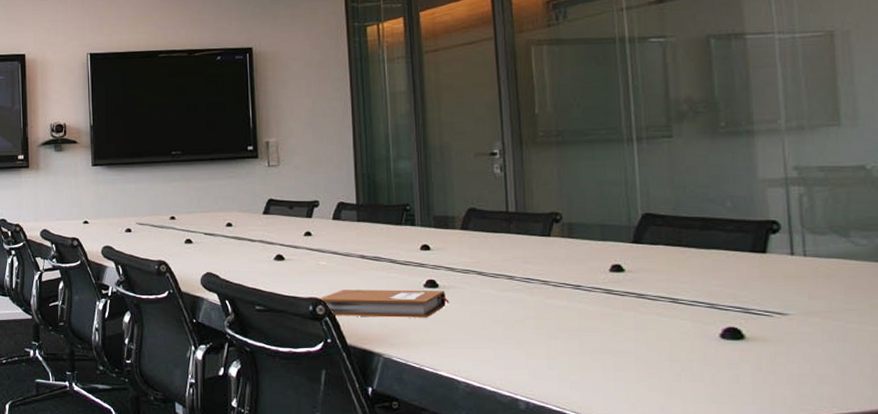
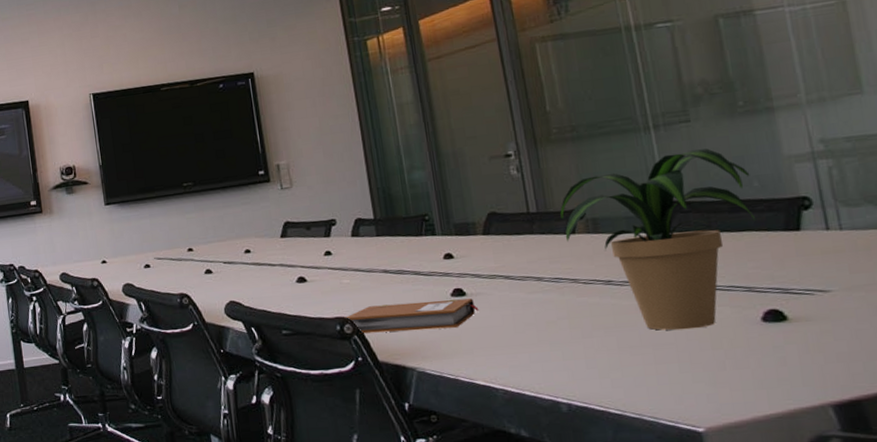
potted plant: none [538,165,724,340] -> present [560,148,755,330]

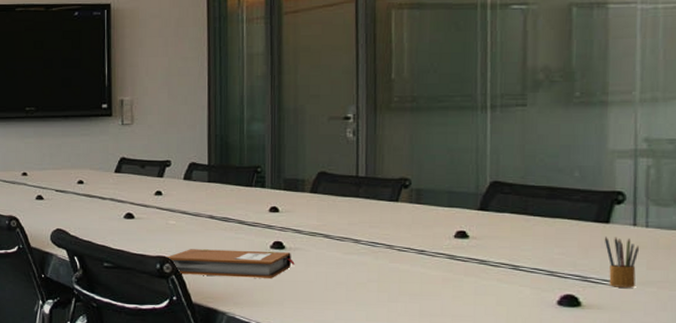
potted plant: present [560,148,755,330] -> none [387,134,573,305]
pencil box: none [798,244,841,296] -> present [604,237,640,288]

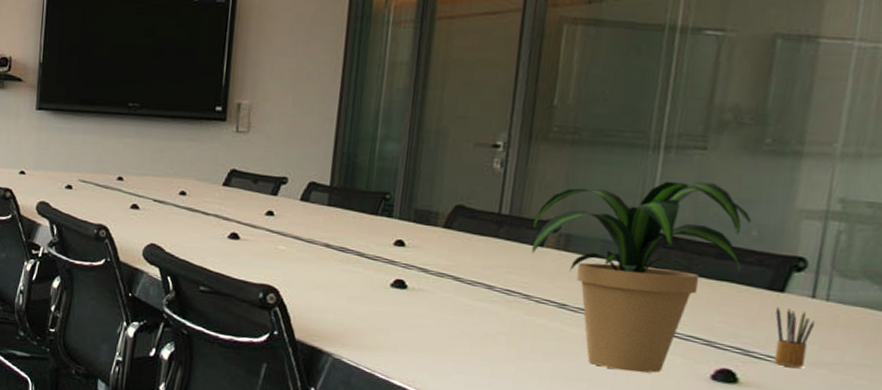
notebook: present [165,249,295,278] -> none [270,279,416,321]
potted plant: none [387,134,573,305] -> present [531,181,752,373]

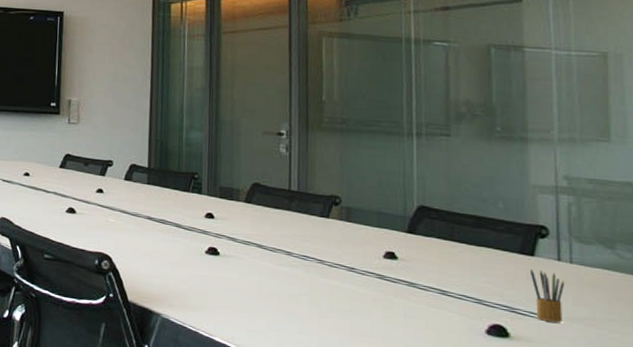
potted plant: present [531,181,752,373] -> none [319,162,497,329]

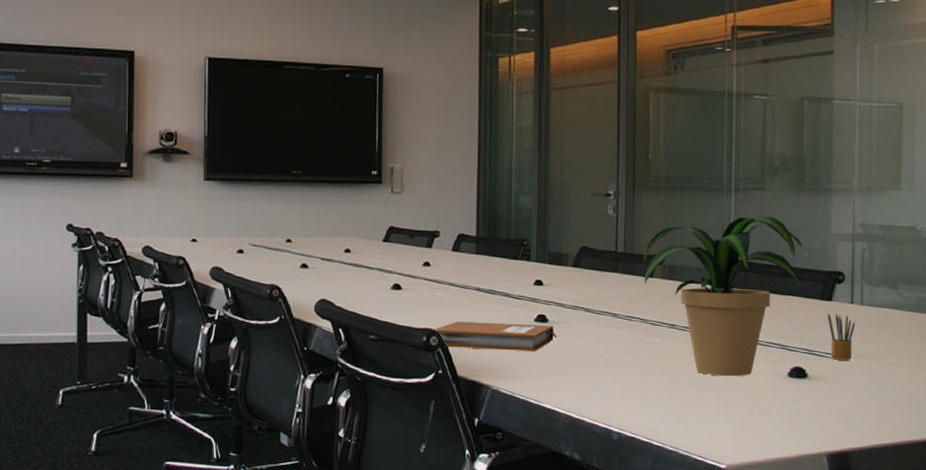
notebook: none [104,247,229,284] -> present [432,321,557,352]
potted plant: none [319,162,497,329] -> present [643,216,803,377]

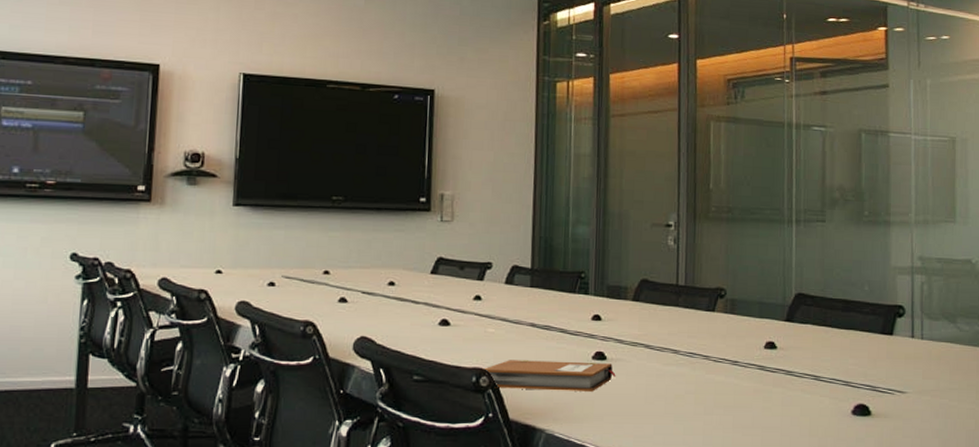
potted plant: present [643,216,803,377] -> none [705,249,863,416]
pencil box: present [827,313,856,360] -> none [889,348,917,397]

